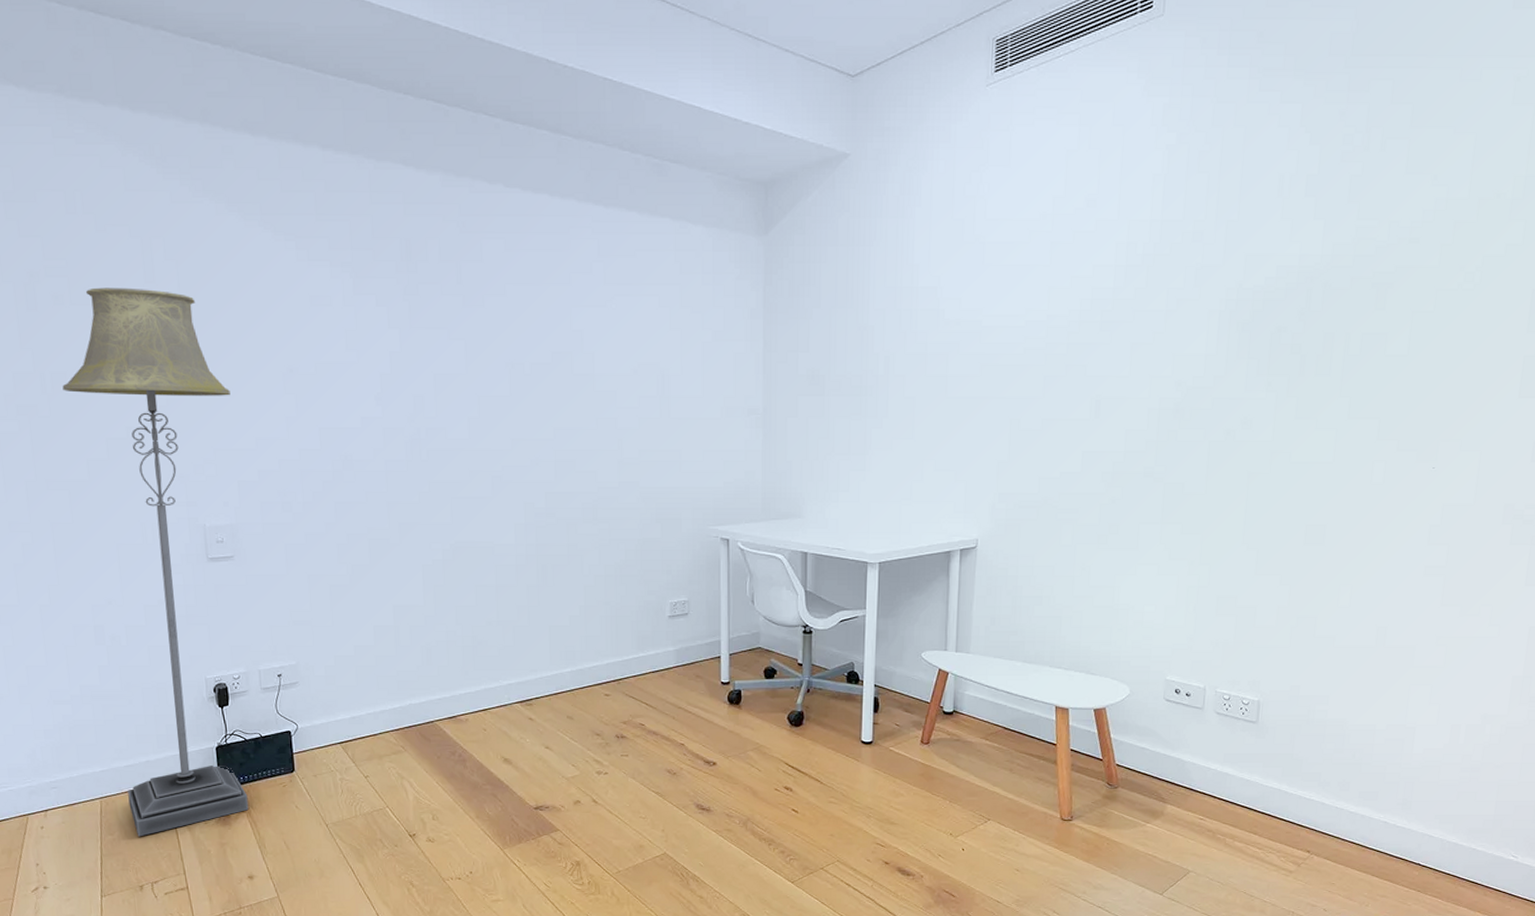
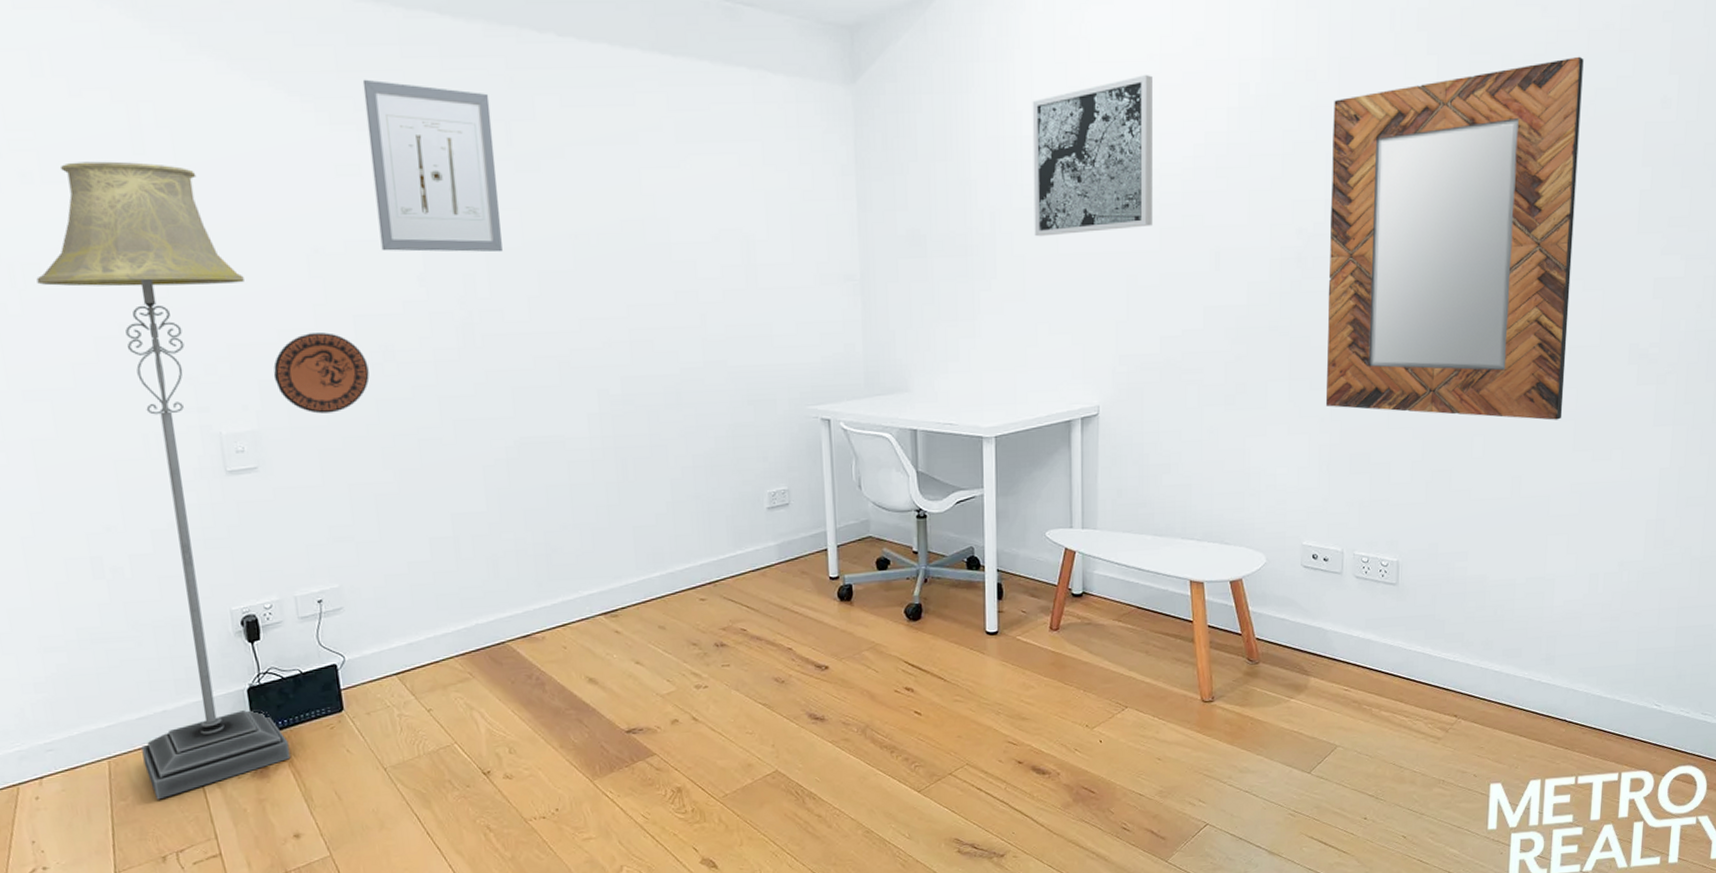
decorative plate: none [250,442,330,512] -> present [273,332,370,414]
wall art: none [337,221,448,377] -> present [362,79,503,253]
wall art: none [925,233,1044,380] -> present [1032,75,1153,237]
home mirror: none [1195,224,1473,575] -> present [1325,56,1584,420]

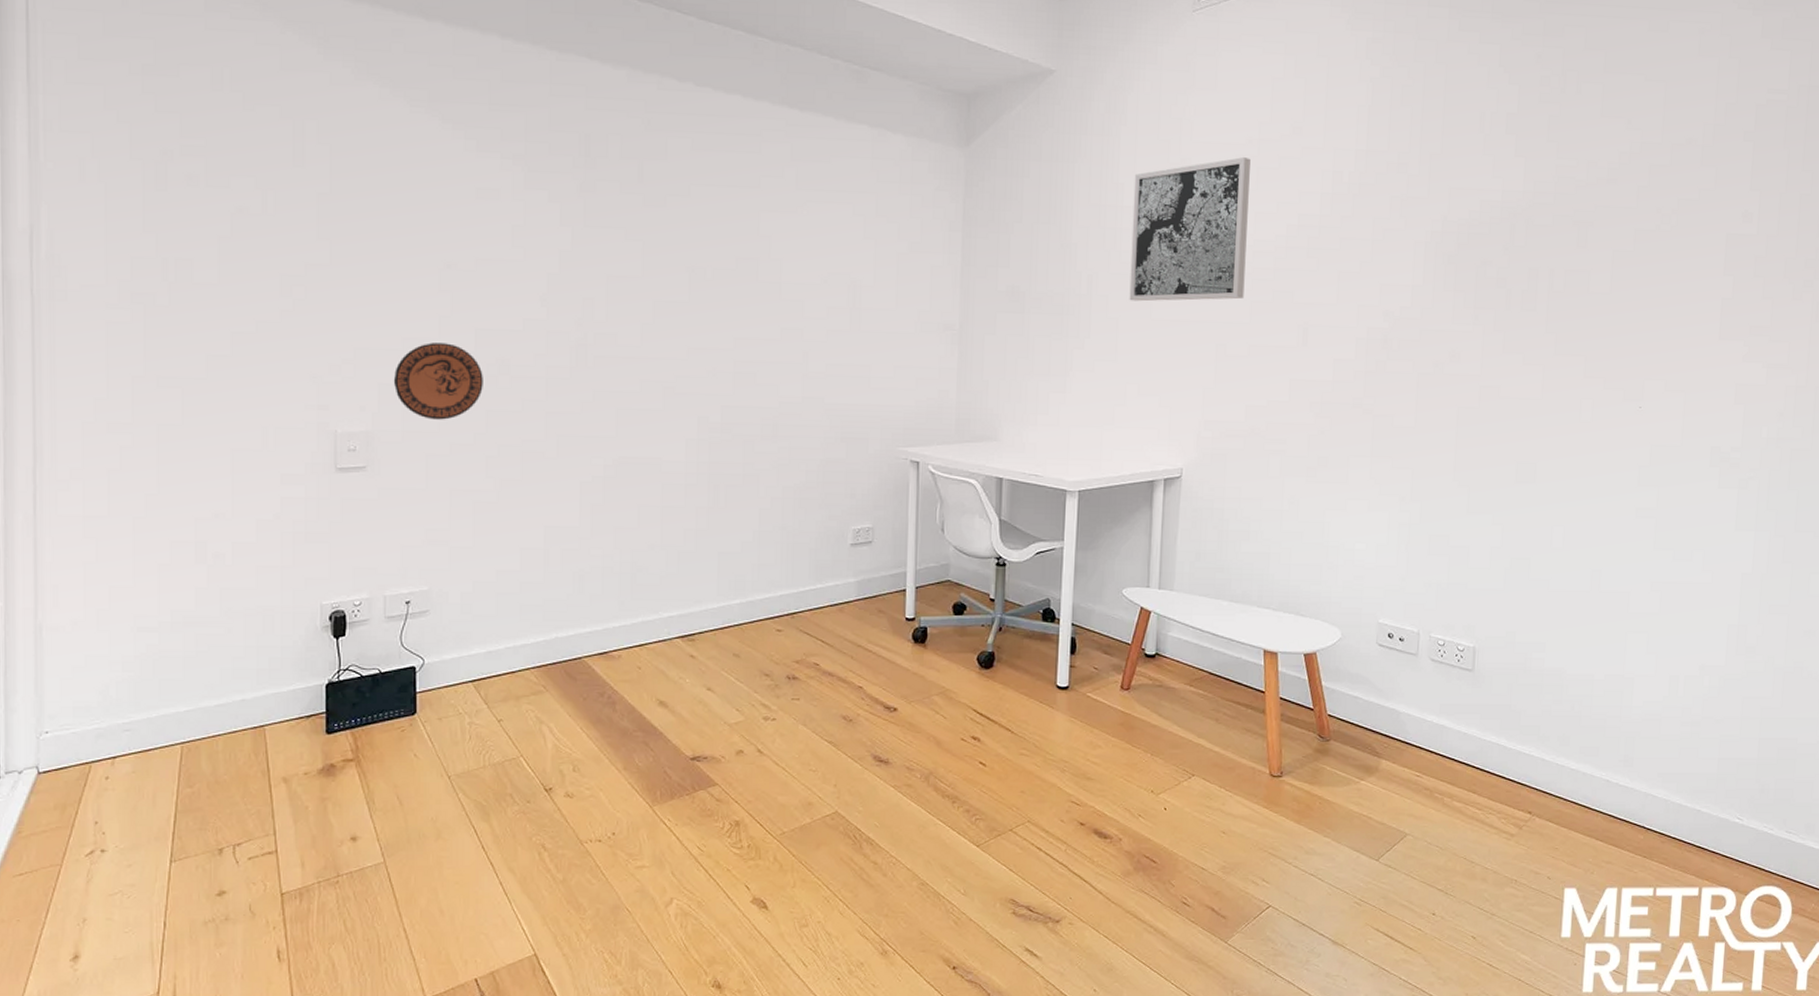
floor lamp: present [36,161,291,800] -> none [187,169,378,790]
wall art: present [362,79,503,253] -> none [510,112,626,280]
home mirror: present [1325,56,1584,420] -> none [1406,167,1667,517]

